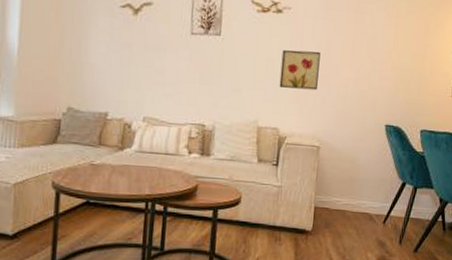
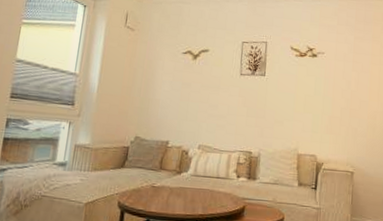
wall art: present [279,50,321,91] -> none [316,87,351,122]

